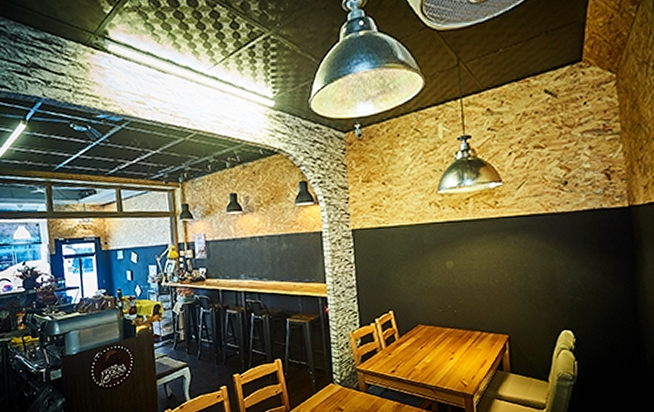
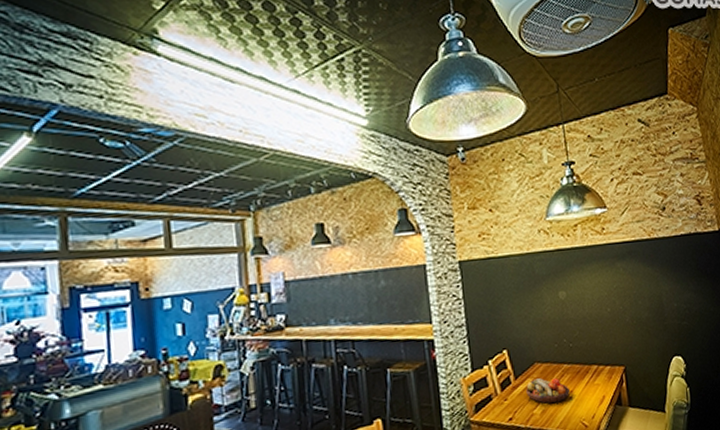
fruit bowl: none [409,338,451,362] -> present [526,377,570,404]

